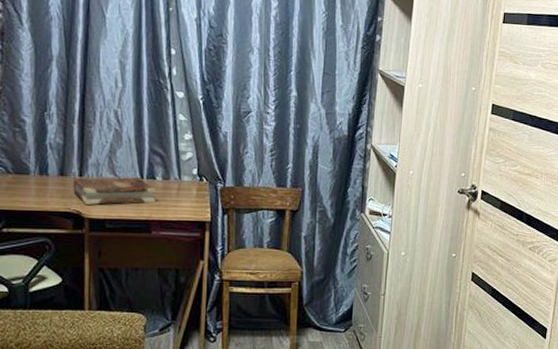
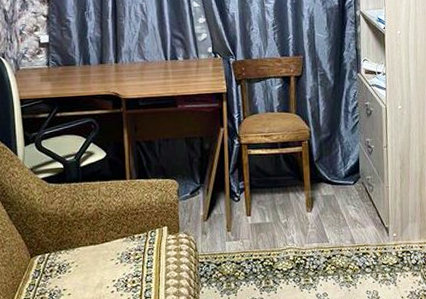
book: present [73,177,156,205] -> none [111,59,179,87]

